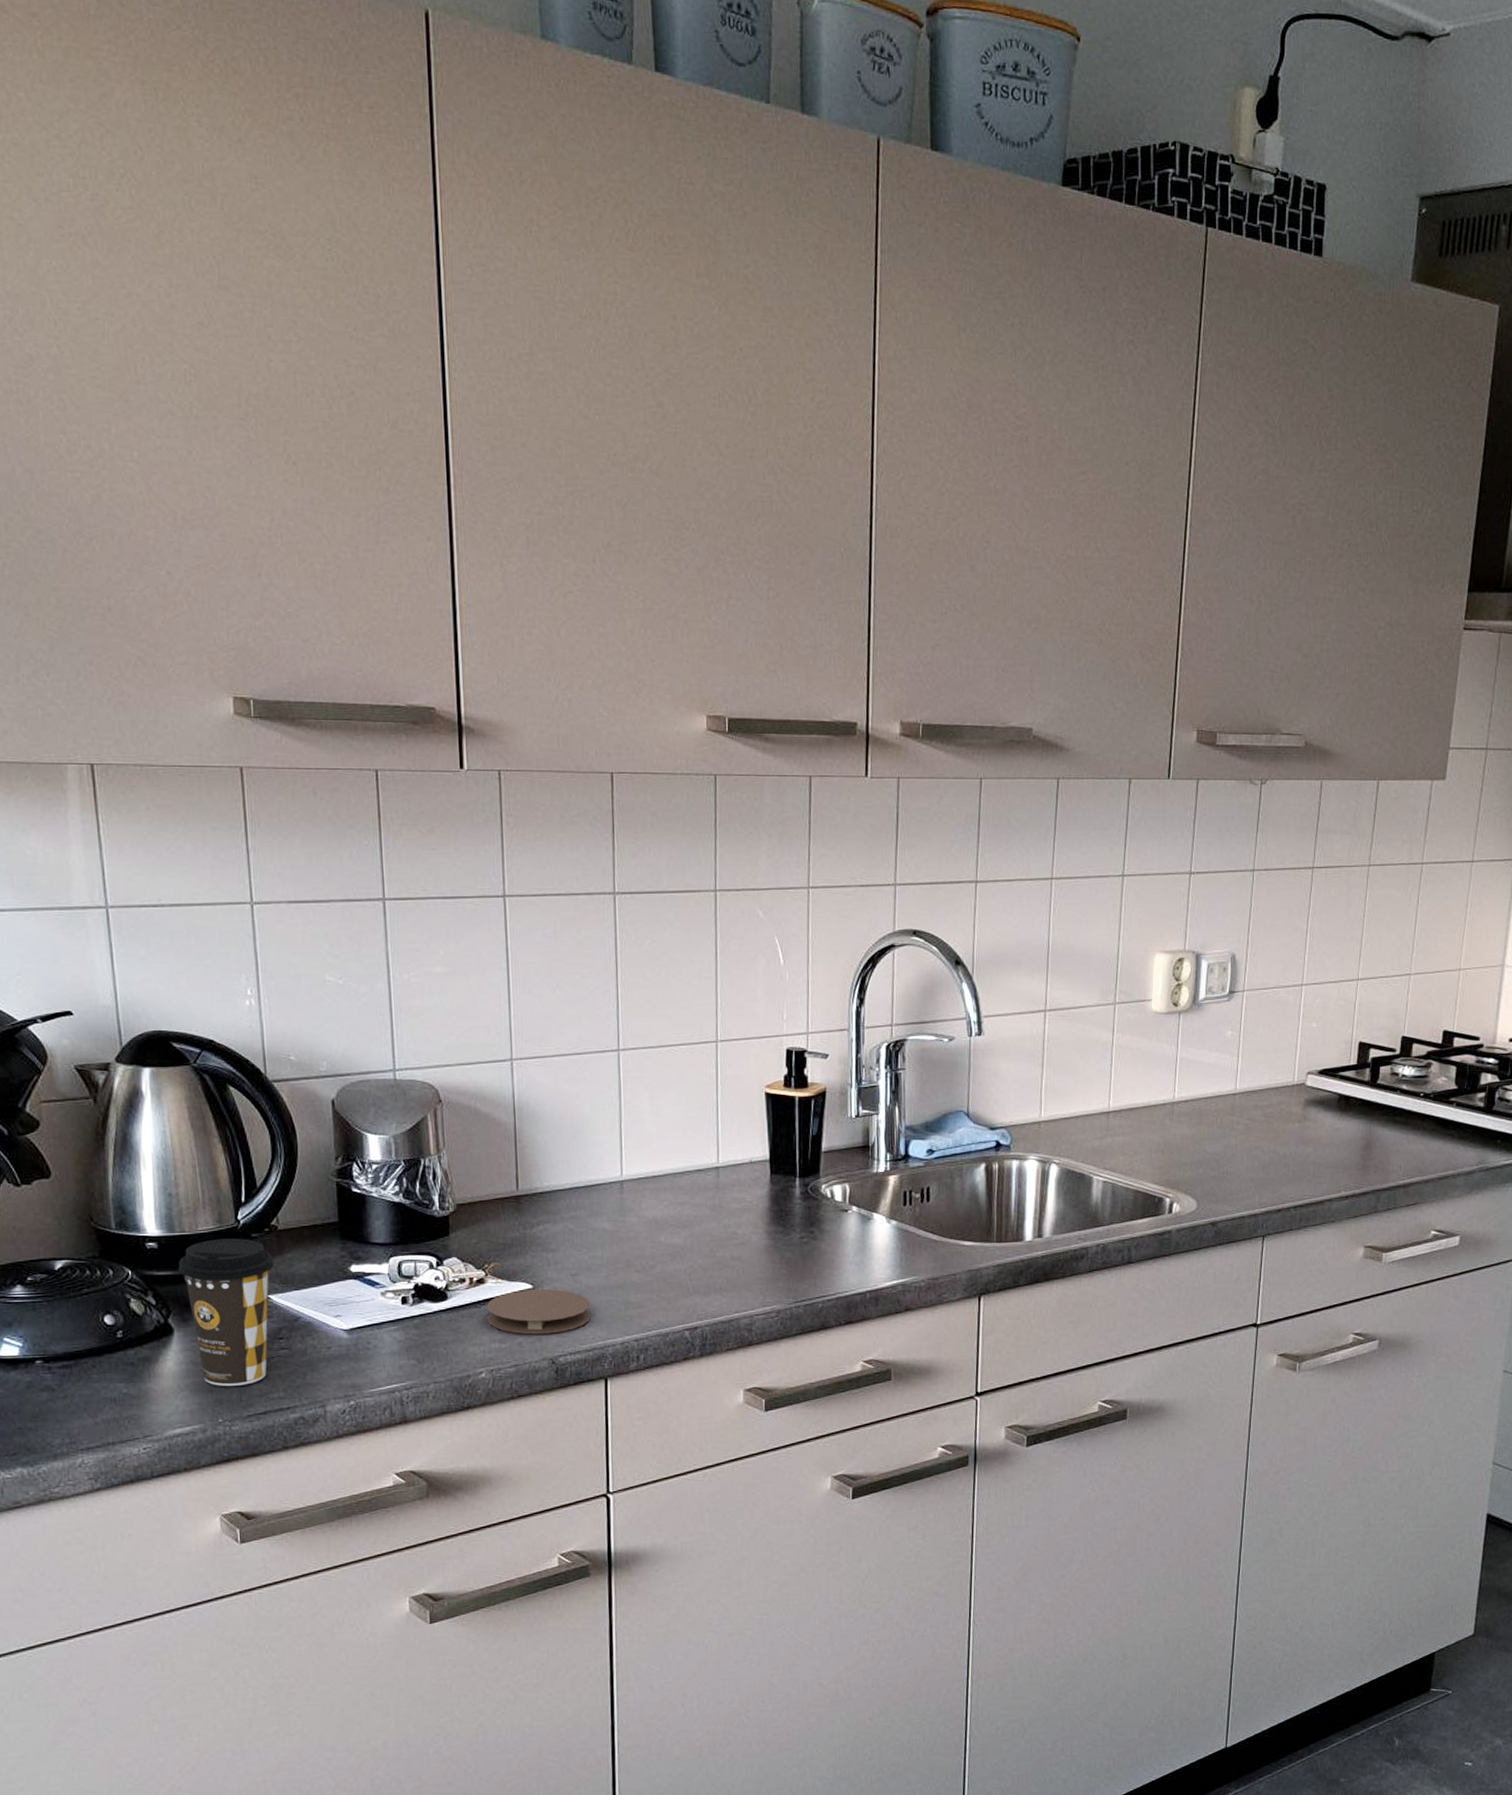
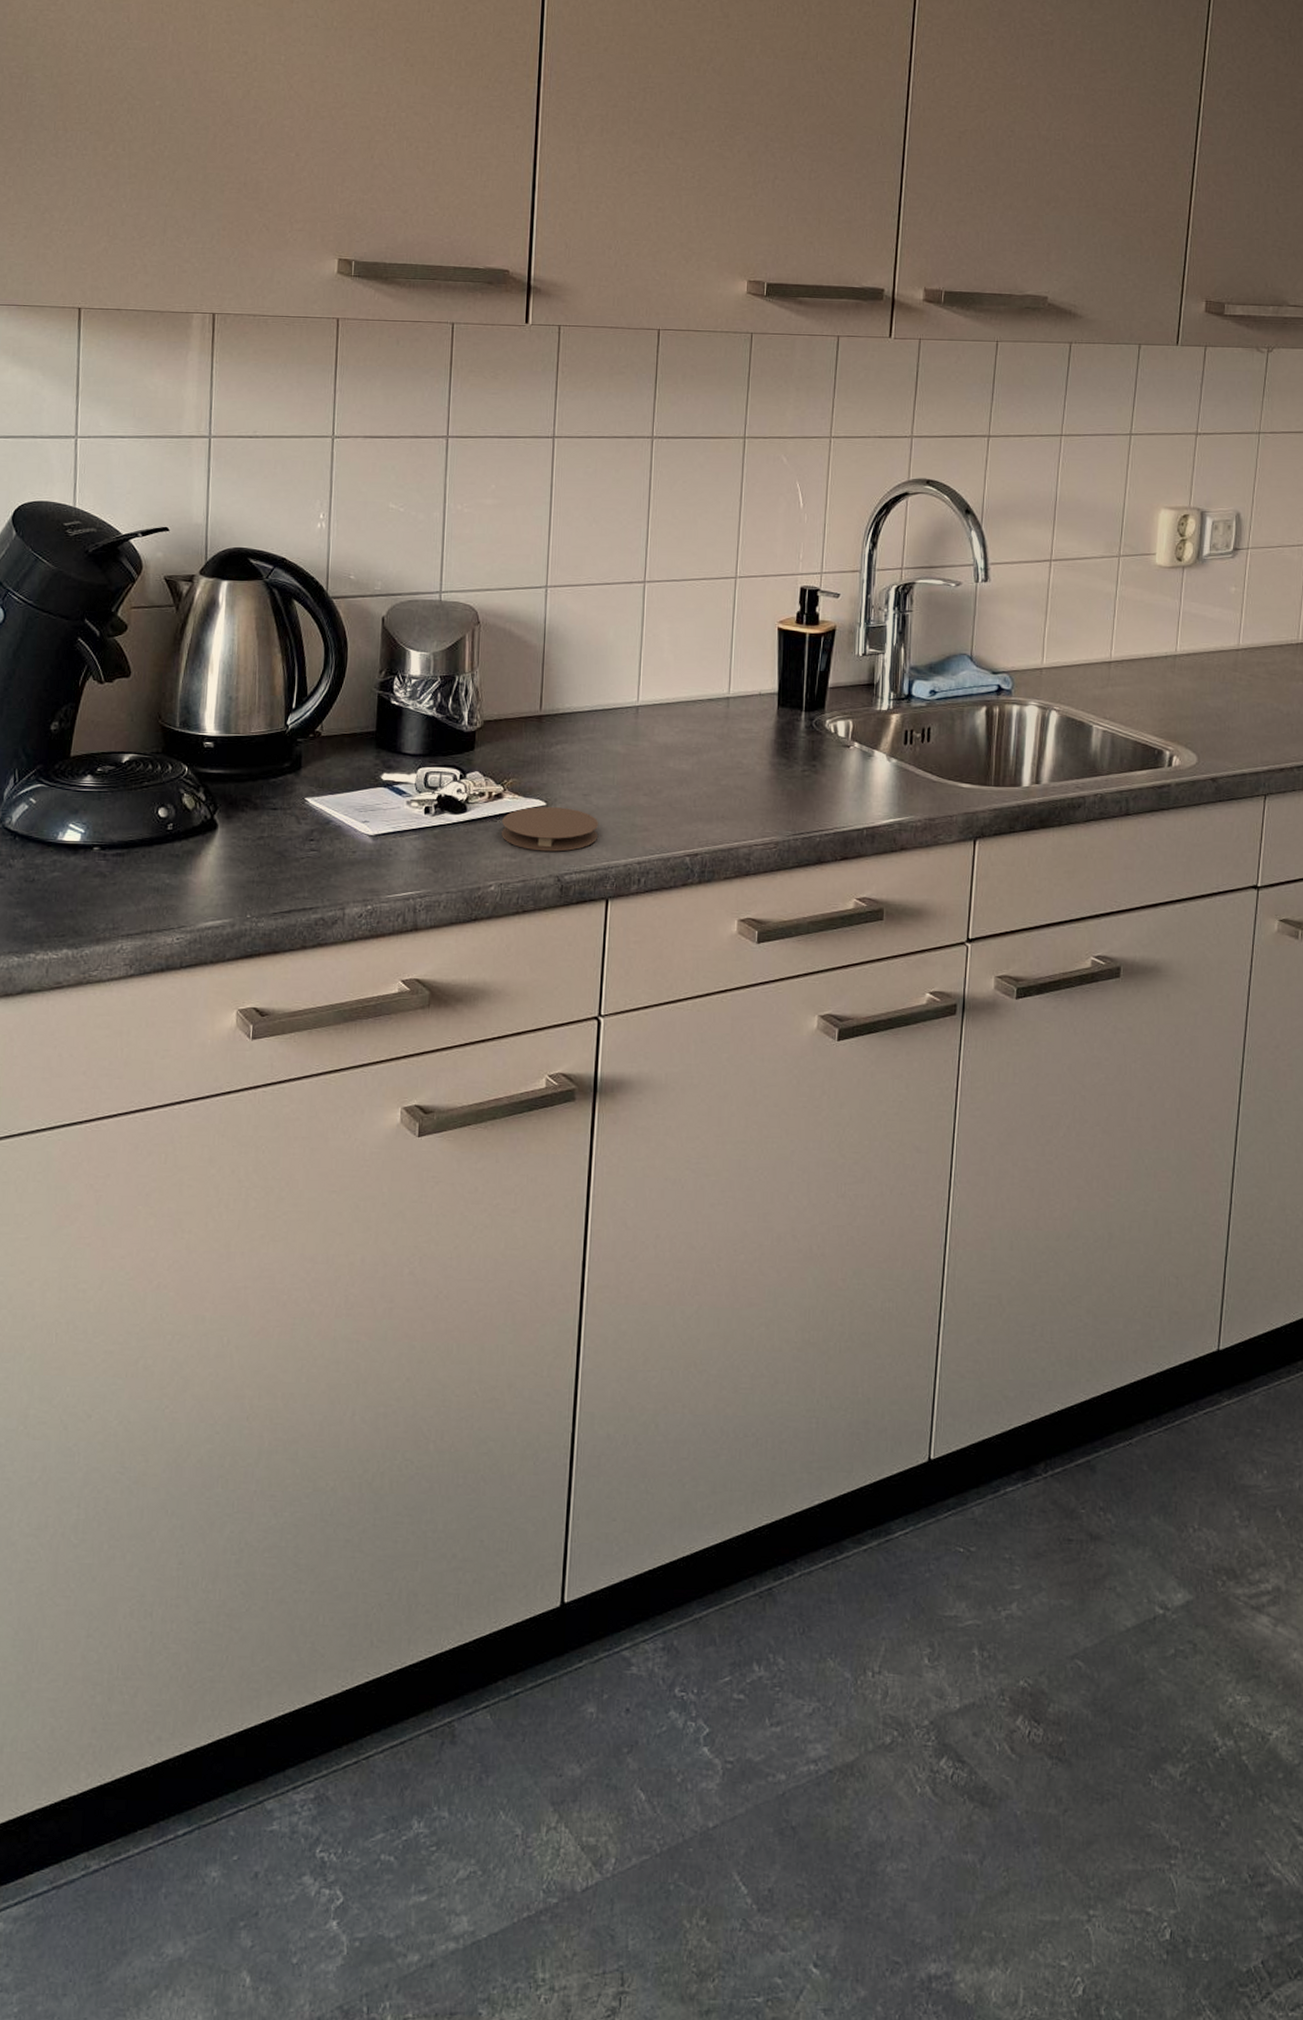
coffee cup: present [177,1238,274,1386] -> none [228,741,314,883]

